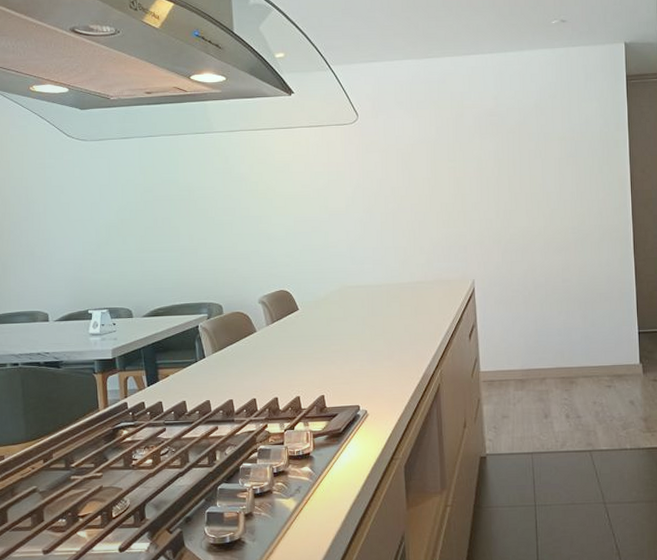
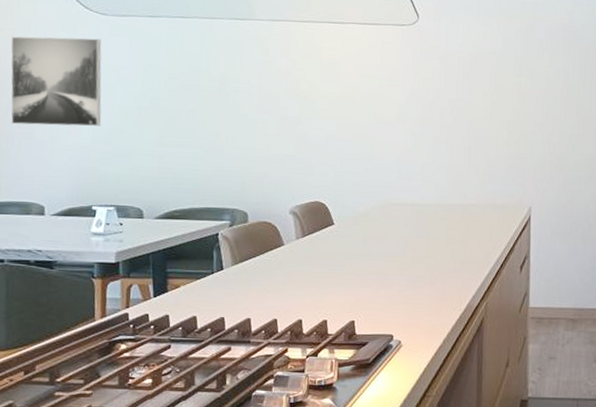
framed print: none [8,162,90,244] -> present [10,36,102,127]

